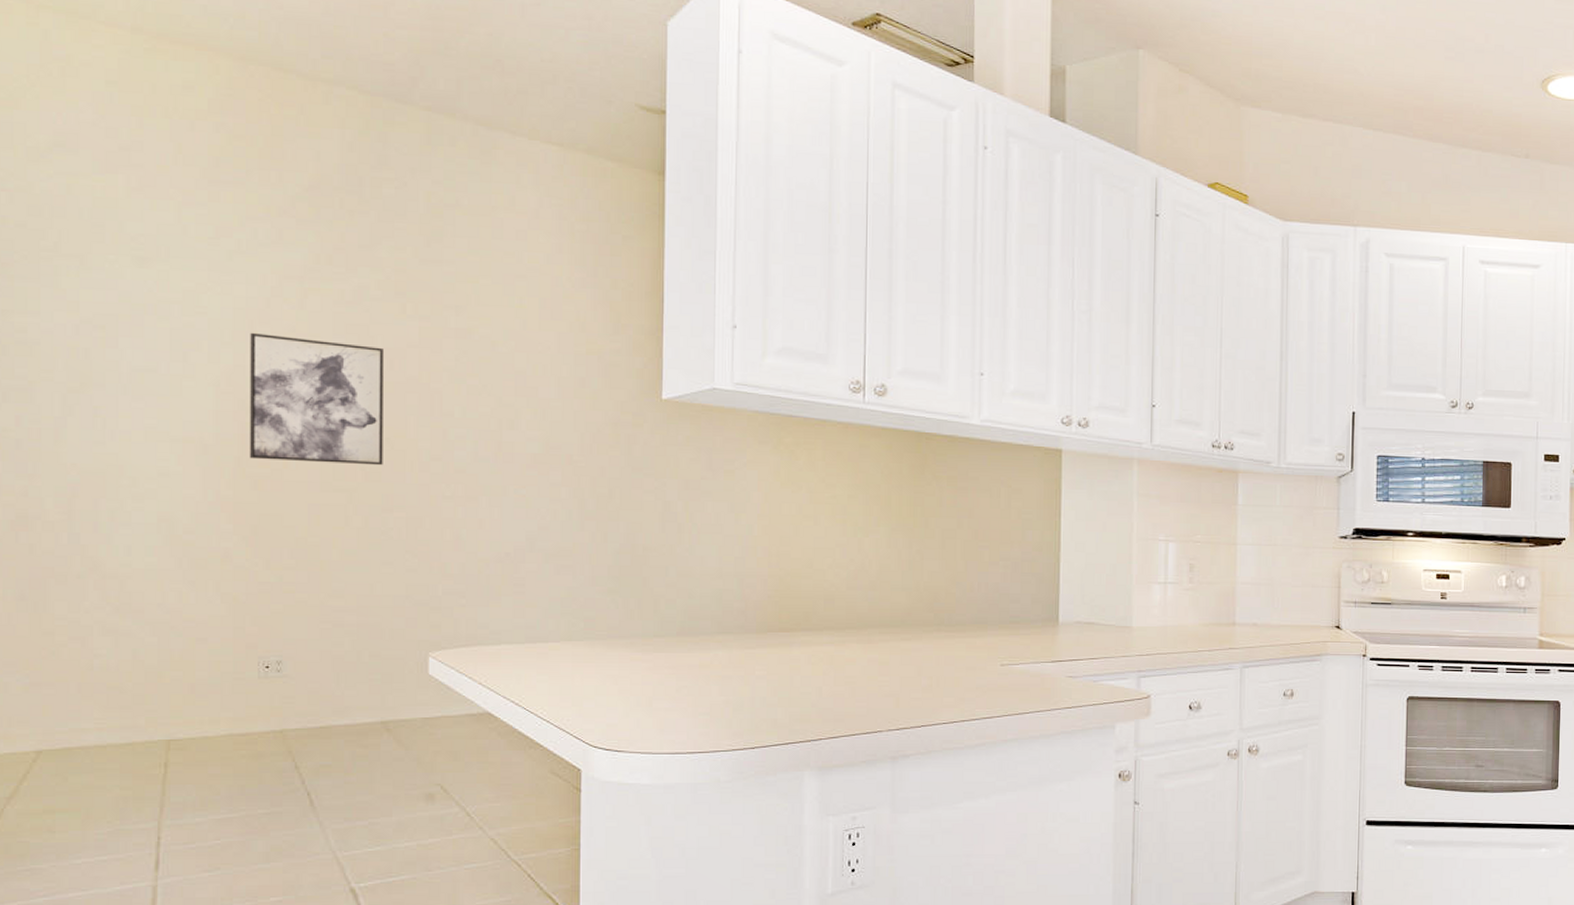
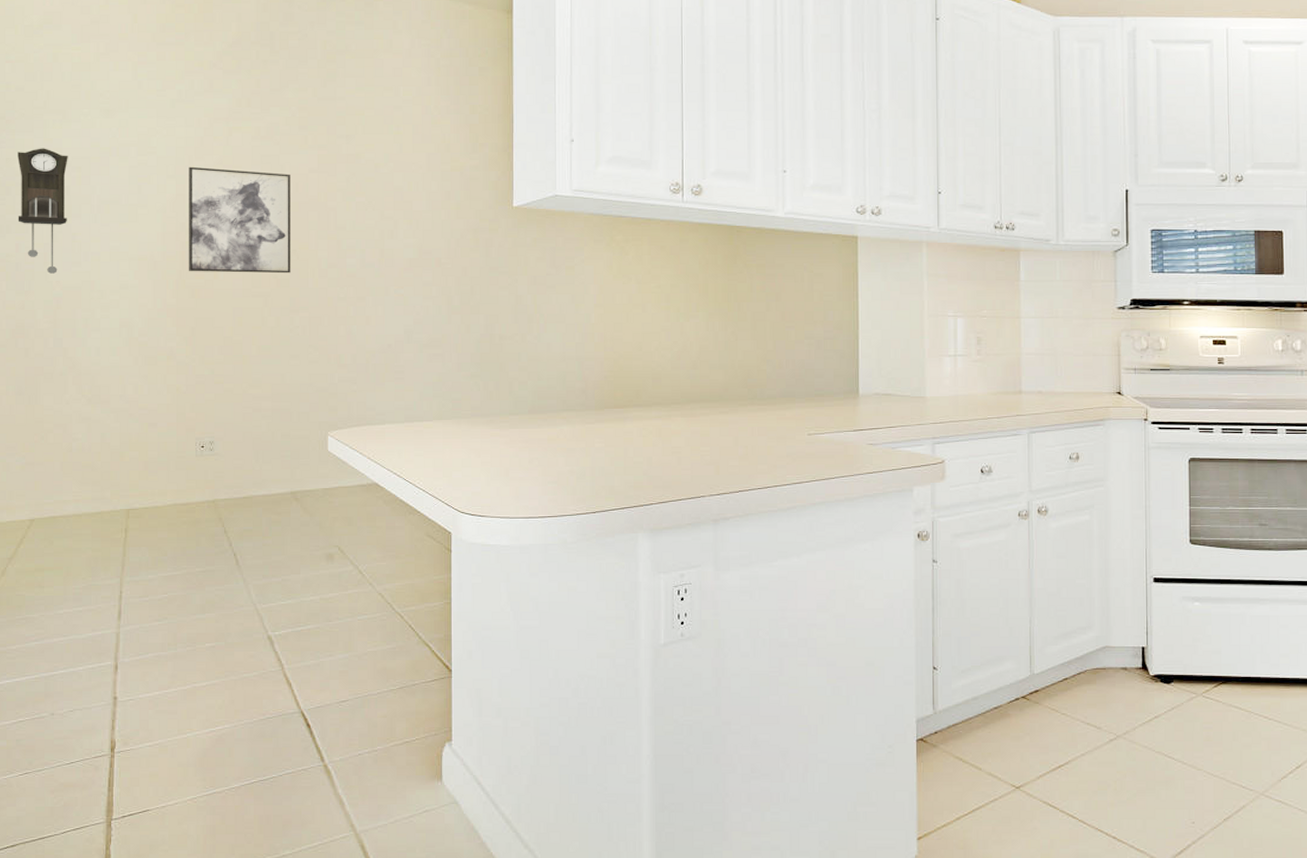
pendulum clock: none [18,299,88,454] -> present [17,148,68,274]

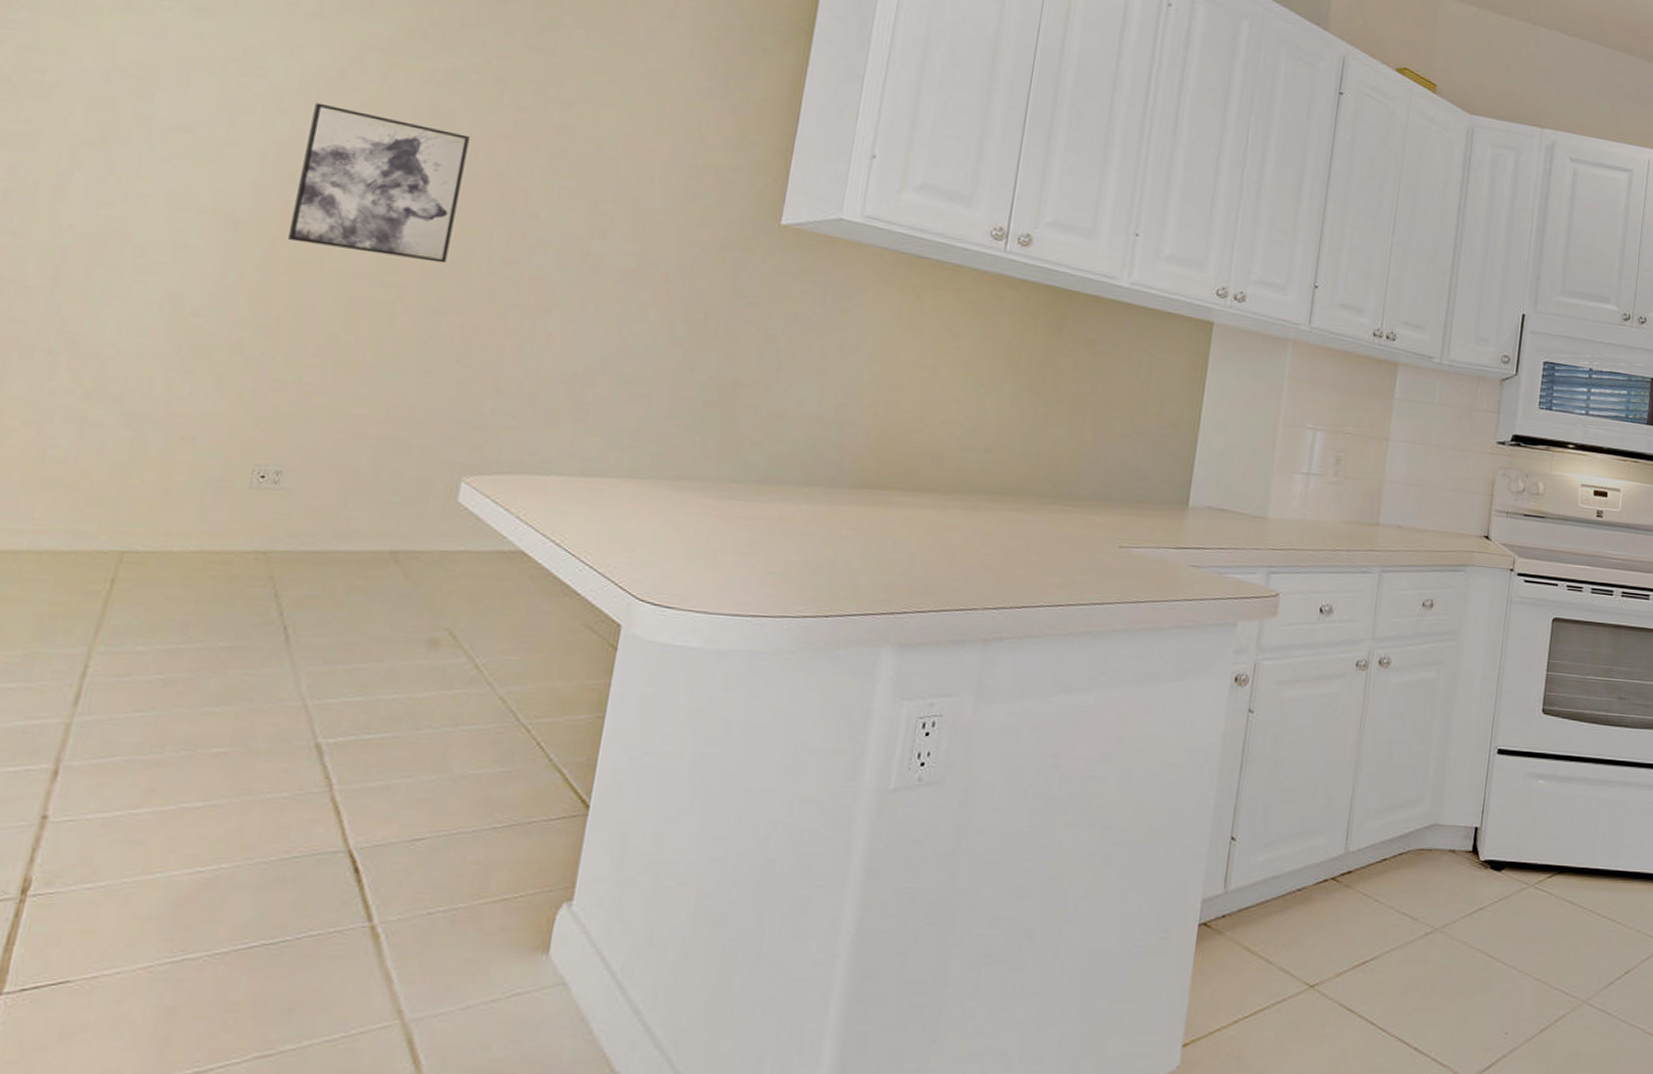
pendulum clock: present [17,148,68,274] -> none [20,39,125,214]

